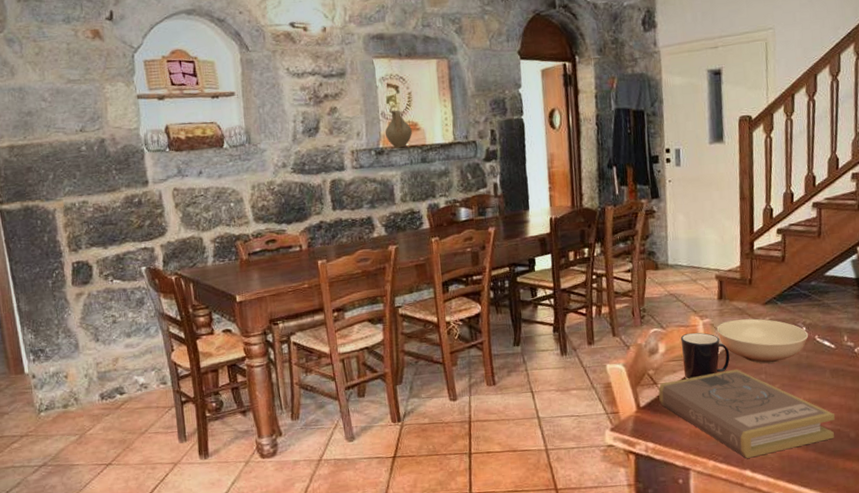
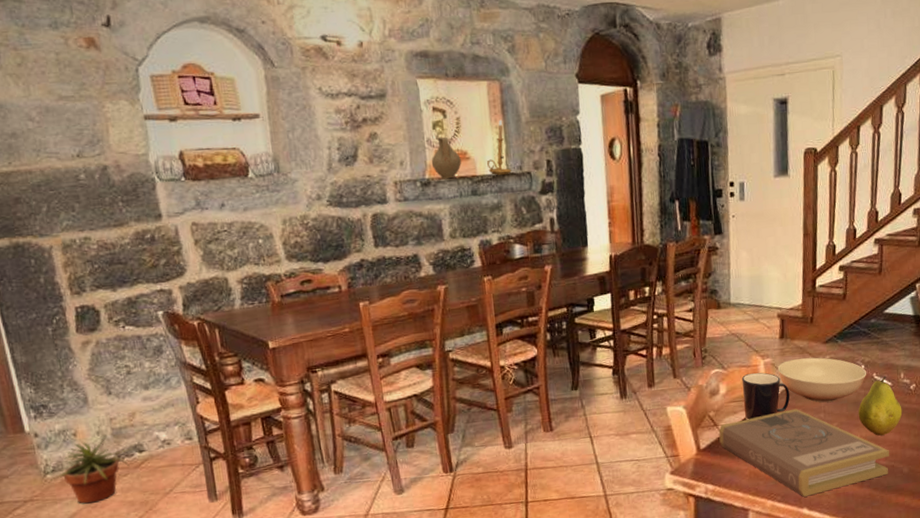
potted plant: none [42,377,115,440] -> present [48,434,133,504]
candle holder: none [436,94,458,145] -> present [487,119,512,176]
fruit: none [800,338,847,399] -> present [858,376,903,436]

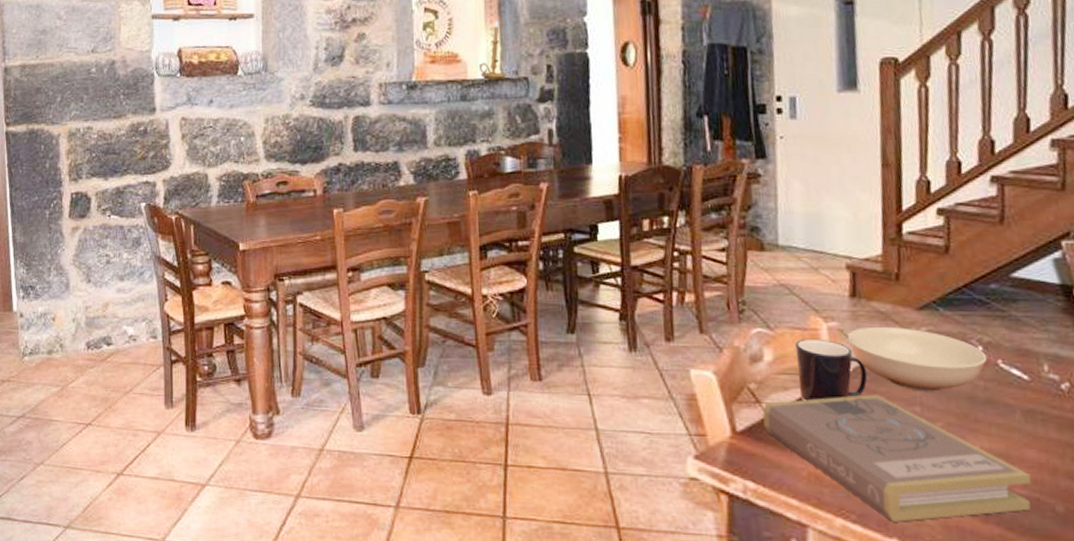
potted plant: present [48,434,133,504] -> none [25,323,102,392]
ceramic jug: present [431,136,461,180] -> none [419,38,451,83]
fruit: present [858,376,903,436] -> none [975,365,1050,451]

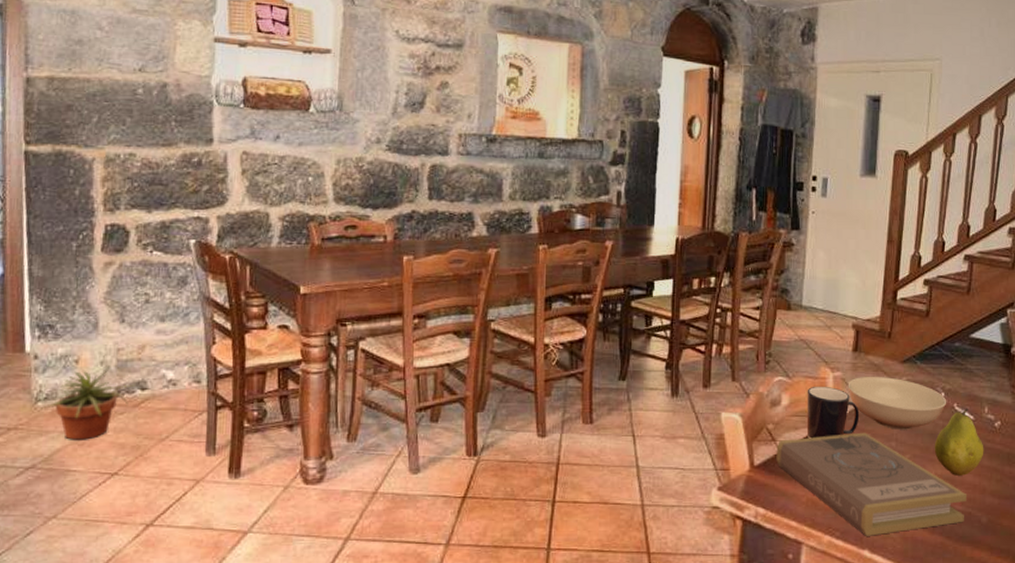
potted plant: none [25,323,102,392] -> present [38,366,135,440]
candle holder: present [480,21,506,81] -> none [558,83,583,141]
fruit: none [975,365,1050,451] -> present [934,408,984,476]

